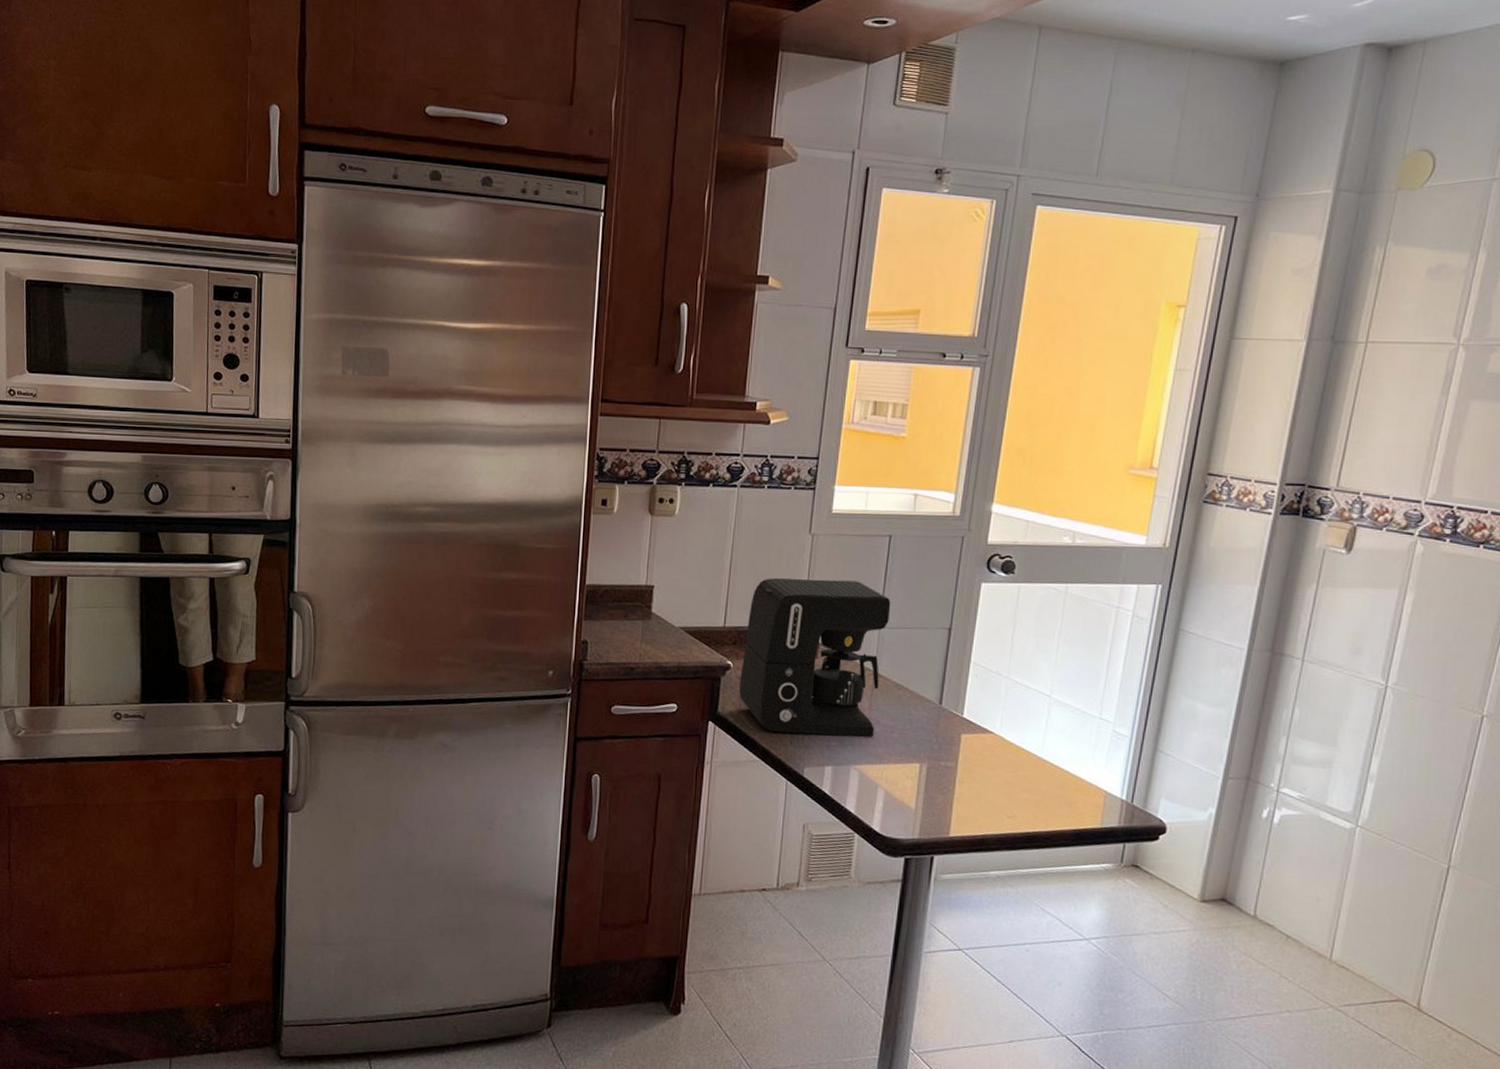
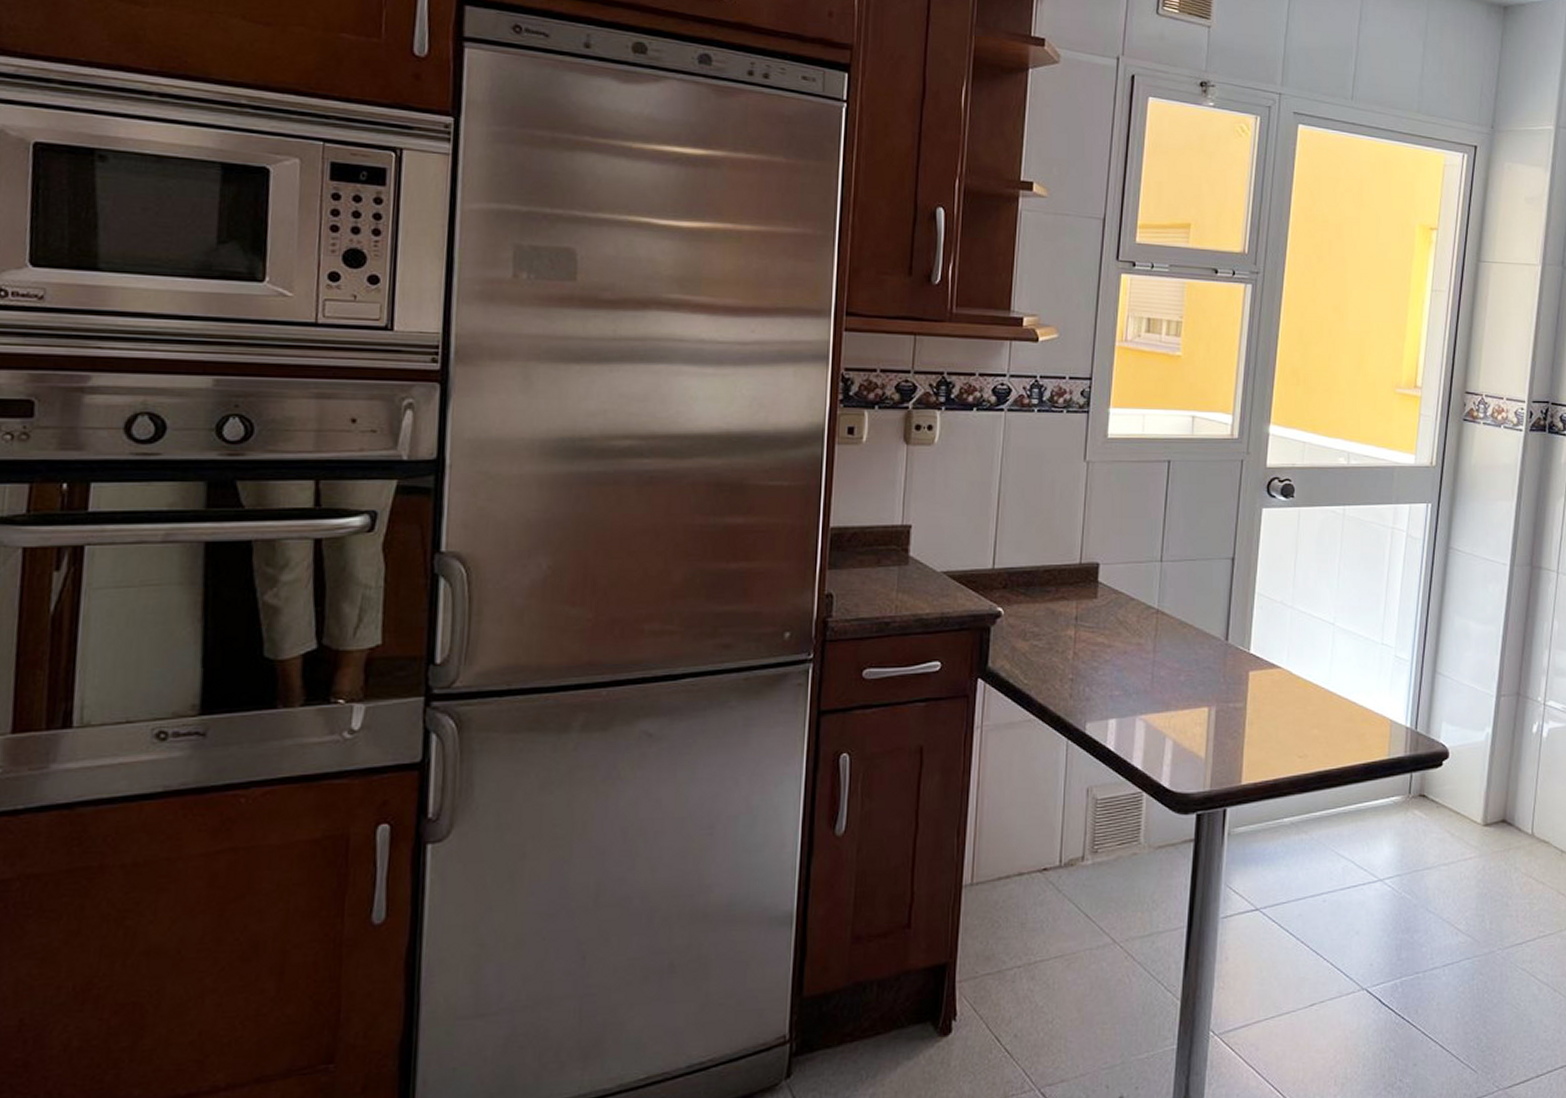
coffee maker: present [739,577,891,737] -> none [1012,510,1172,685]

